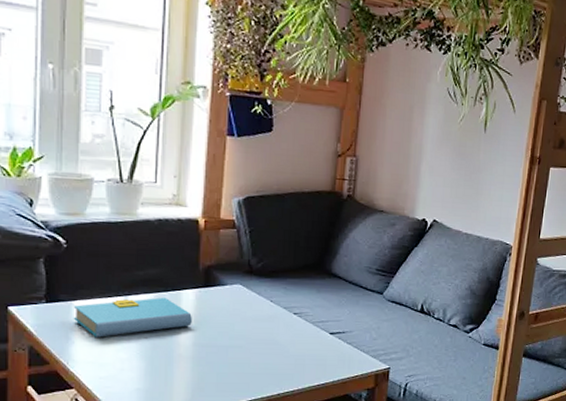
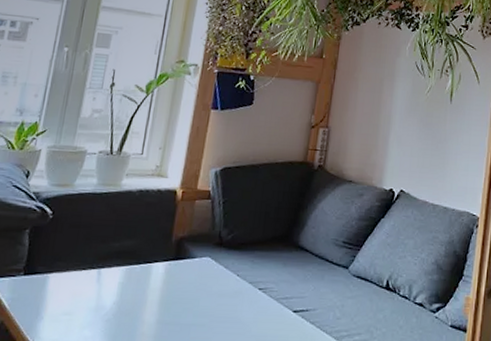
book: present [73,297,192,337] -> none [46,270,159,313]

